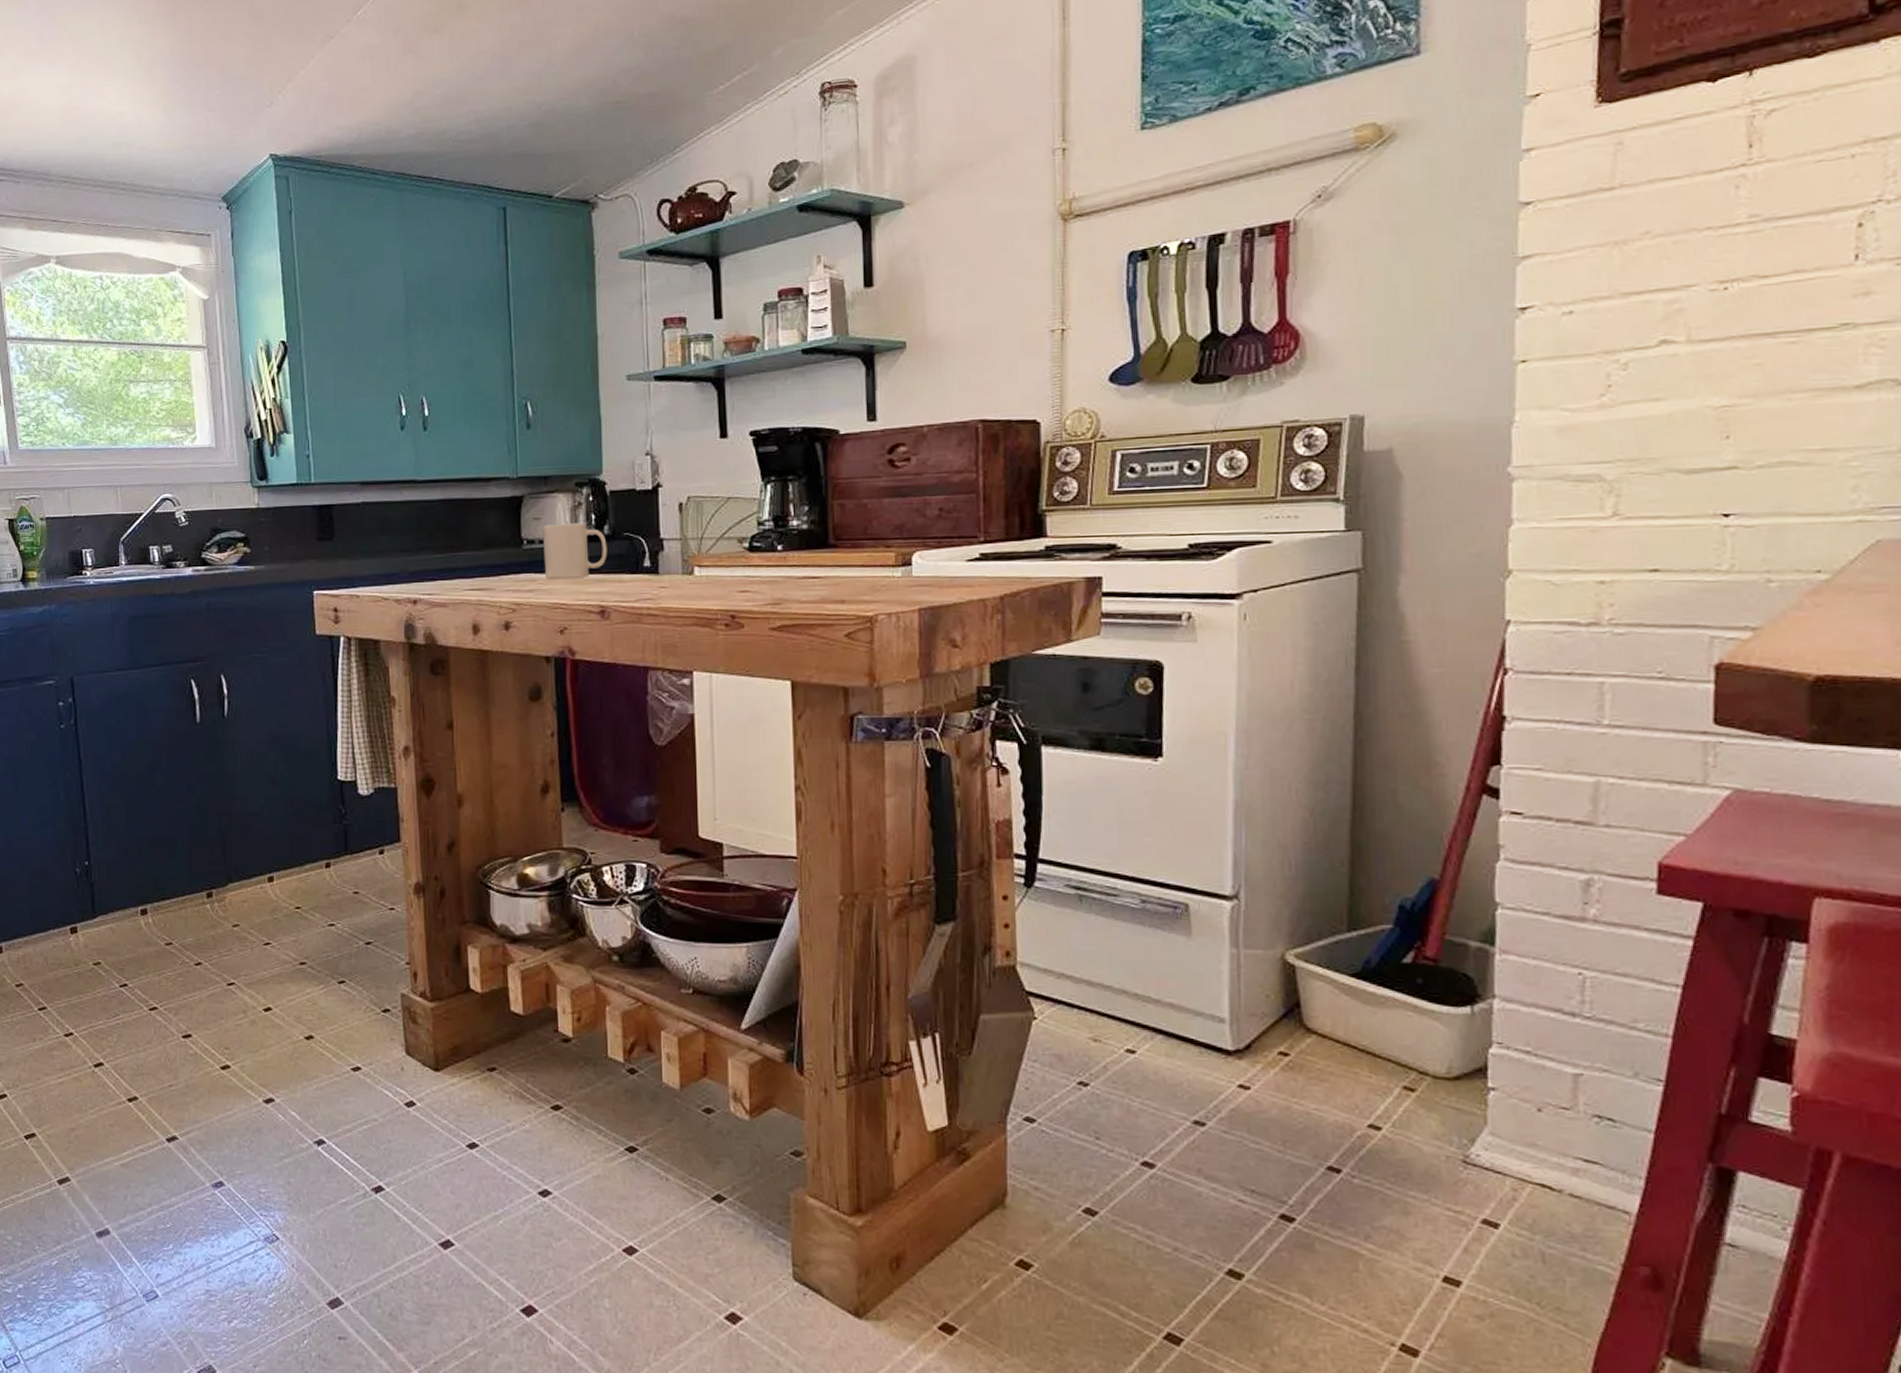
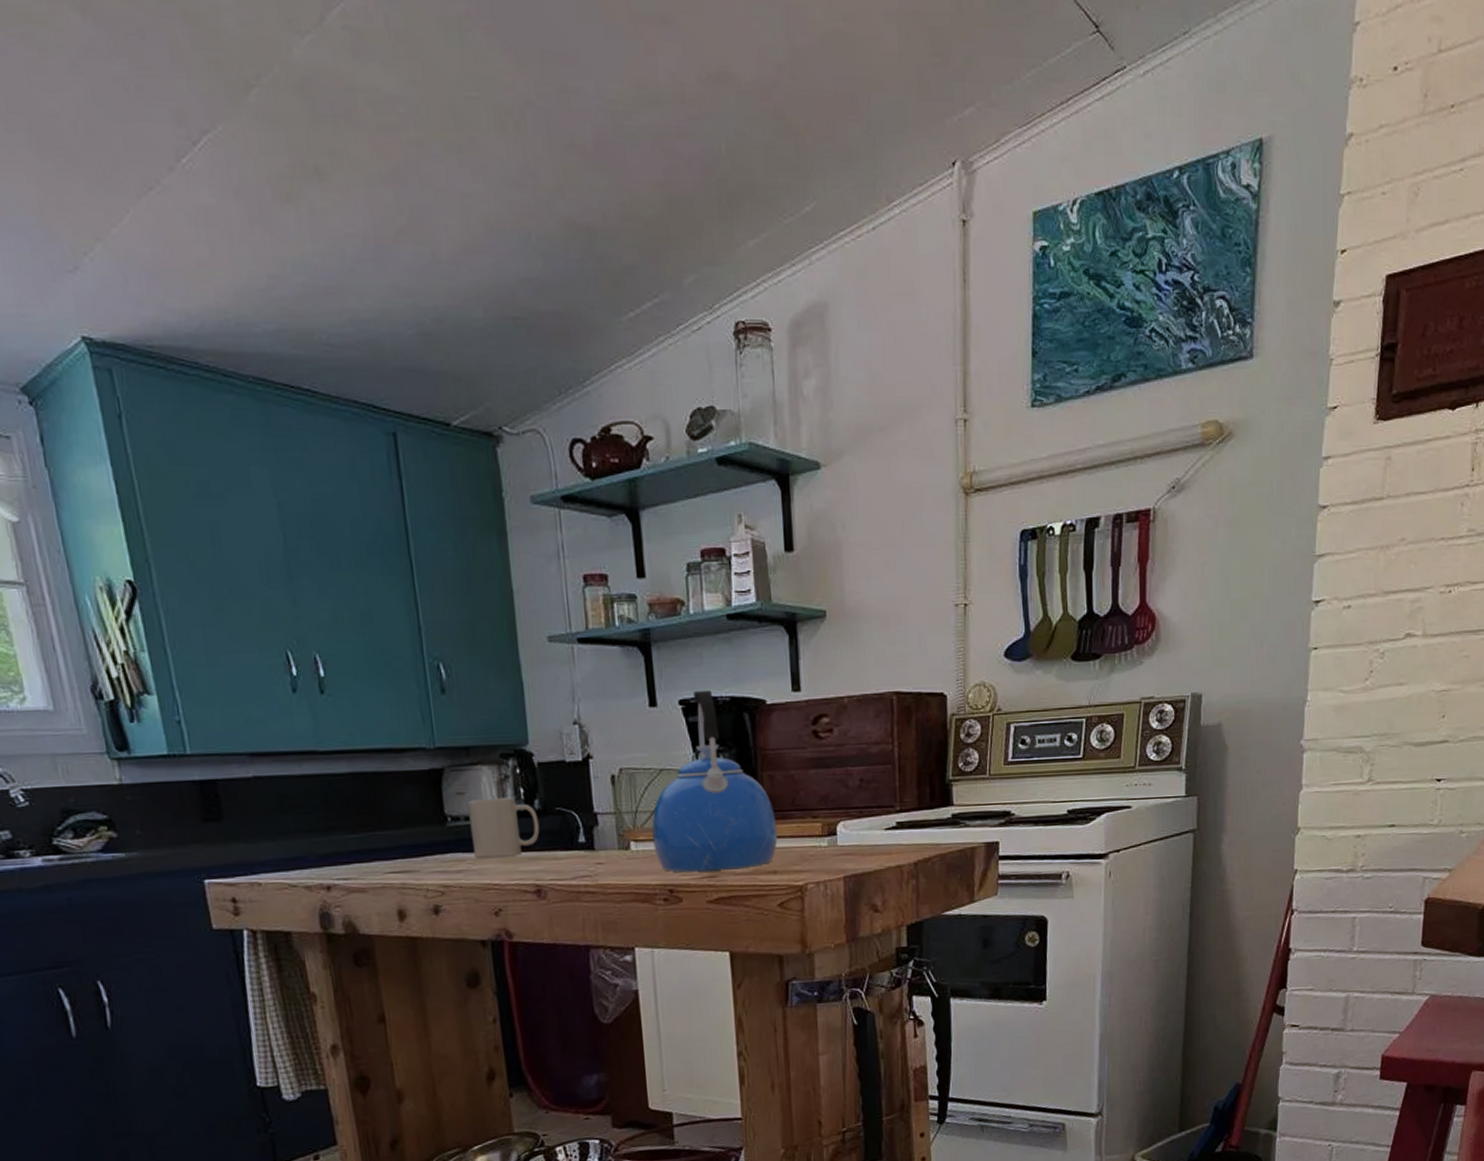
kettle: none [717,421,847,599] -> present [652,689,778,873]

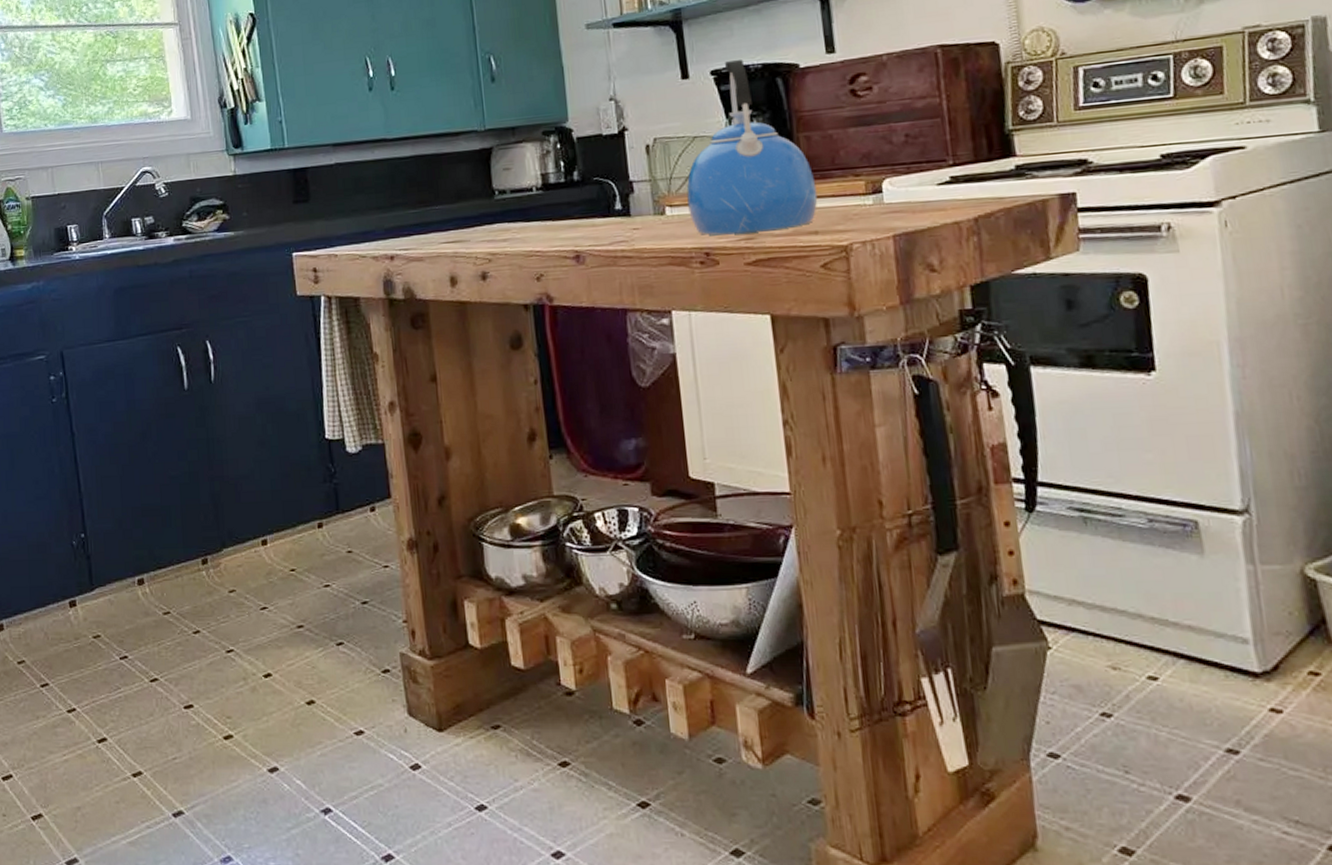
mug: present [466,796,540,859] -> none [512,169,579,228]

